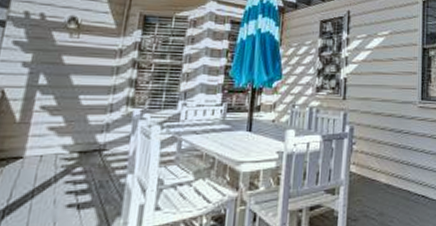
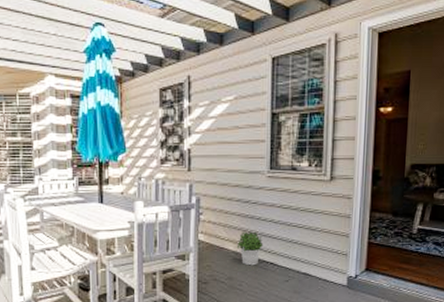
potted plant: none [388,162,415,200] -> present [236,231,264,266]

